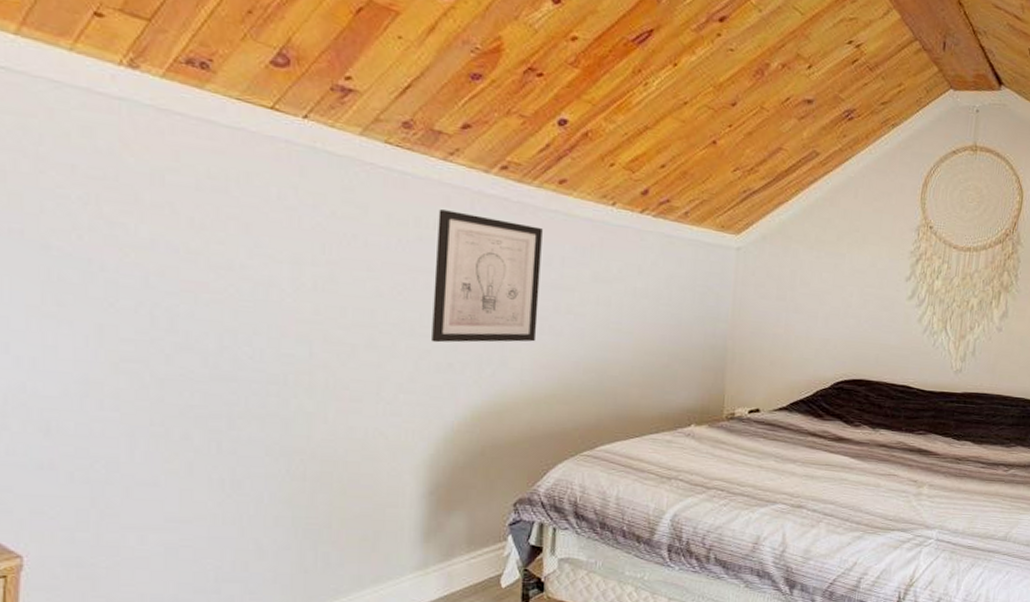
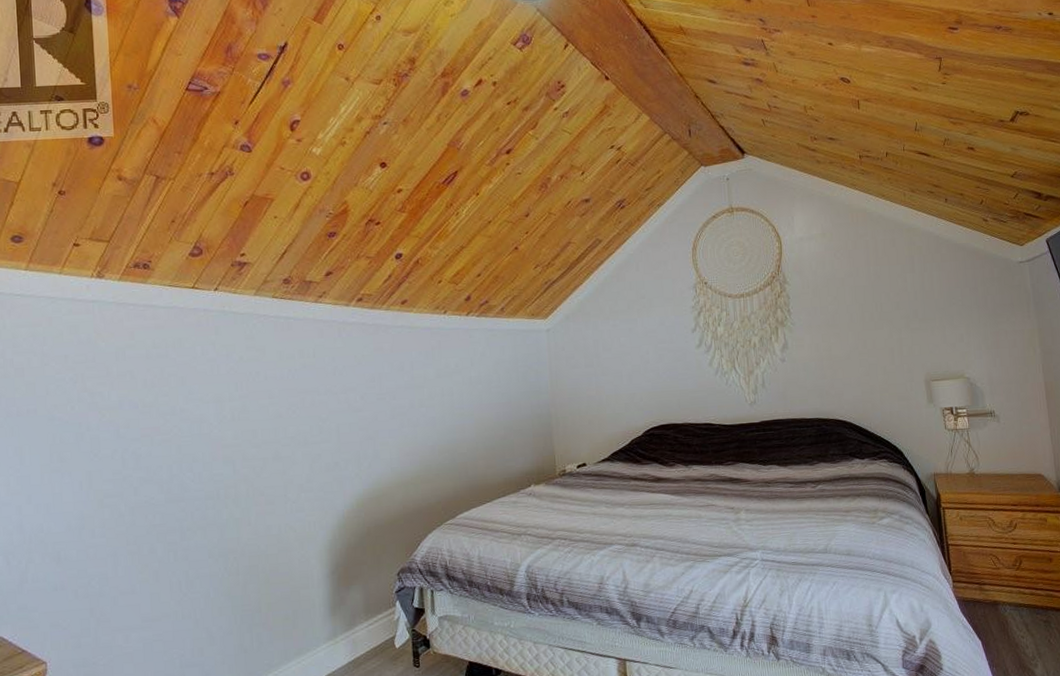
wall art: present [432,209,543,343] -> none [315,340,399,447]

